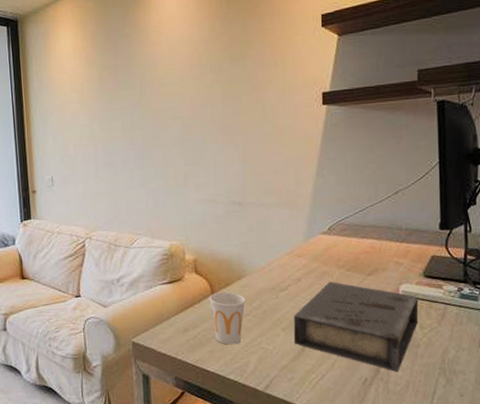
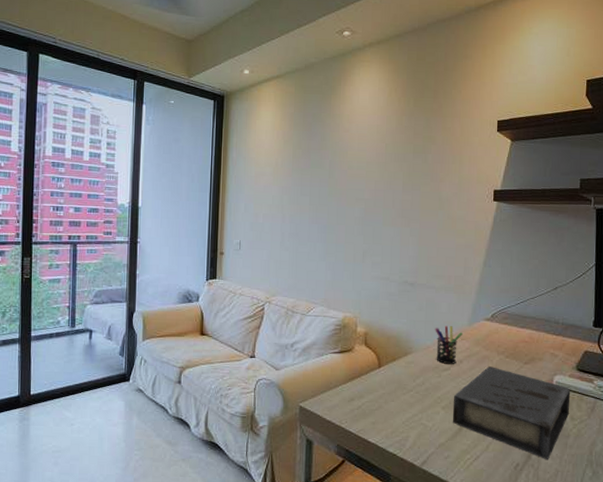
cup: present [209,292,246,345] -> none [376,366,410,418]
pen holder: none [268,244,300,284] -> present [435,326,464,364]

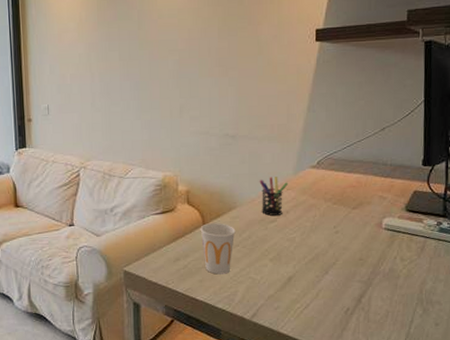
cup: none [376,366,410,418] -> present [200,223,236,275]
book: present [452,366,571,460] -> none [280,214,400,302]

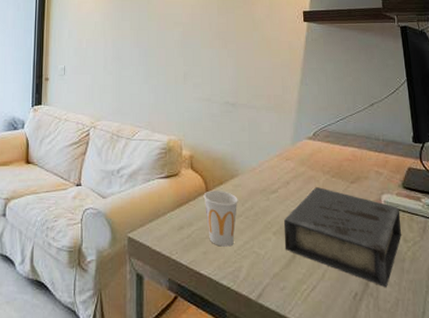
pen holder: present [259,177,289,216] -> none [259,146,288,186]
book: none [280,214,400,302] -> present [284,187,401,288]

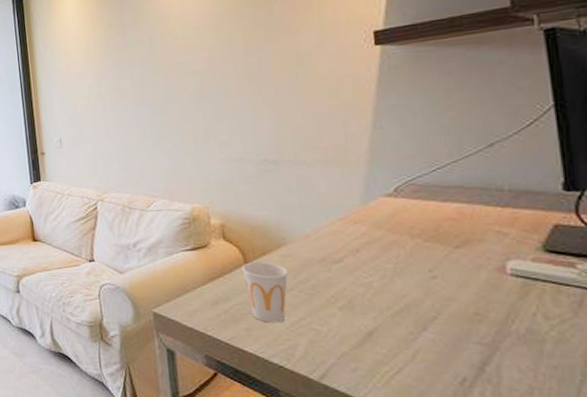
book: present [284,187,401,288] -> none [353,254,540,374]

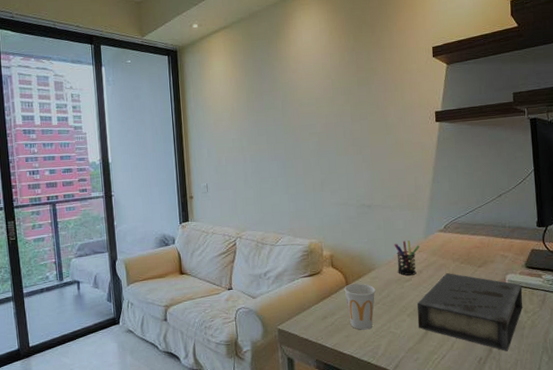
pen holder: none [314,208,356,255] -> present [394,240,420,276]
book: none [353,254,540,374] -> present [417,273,523,352]

